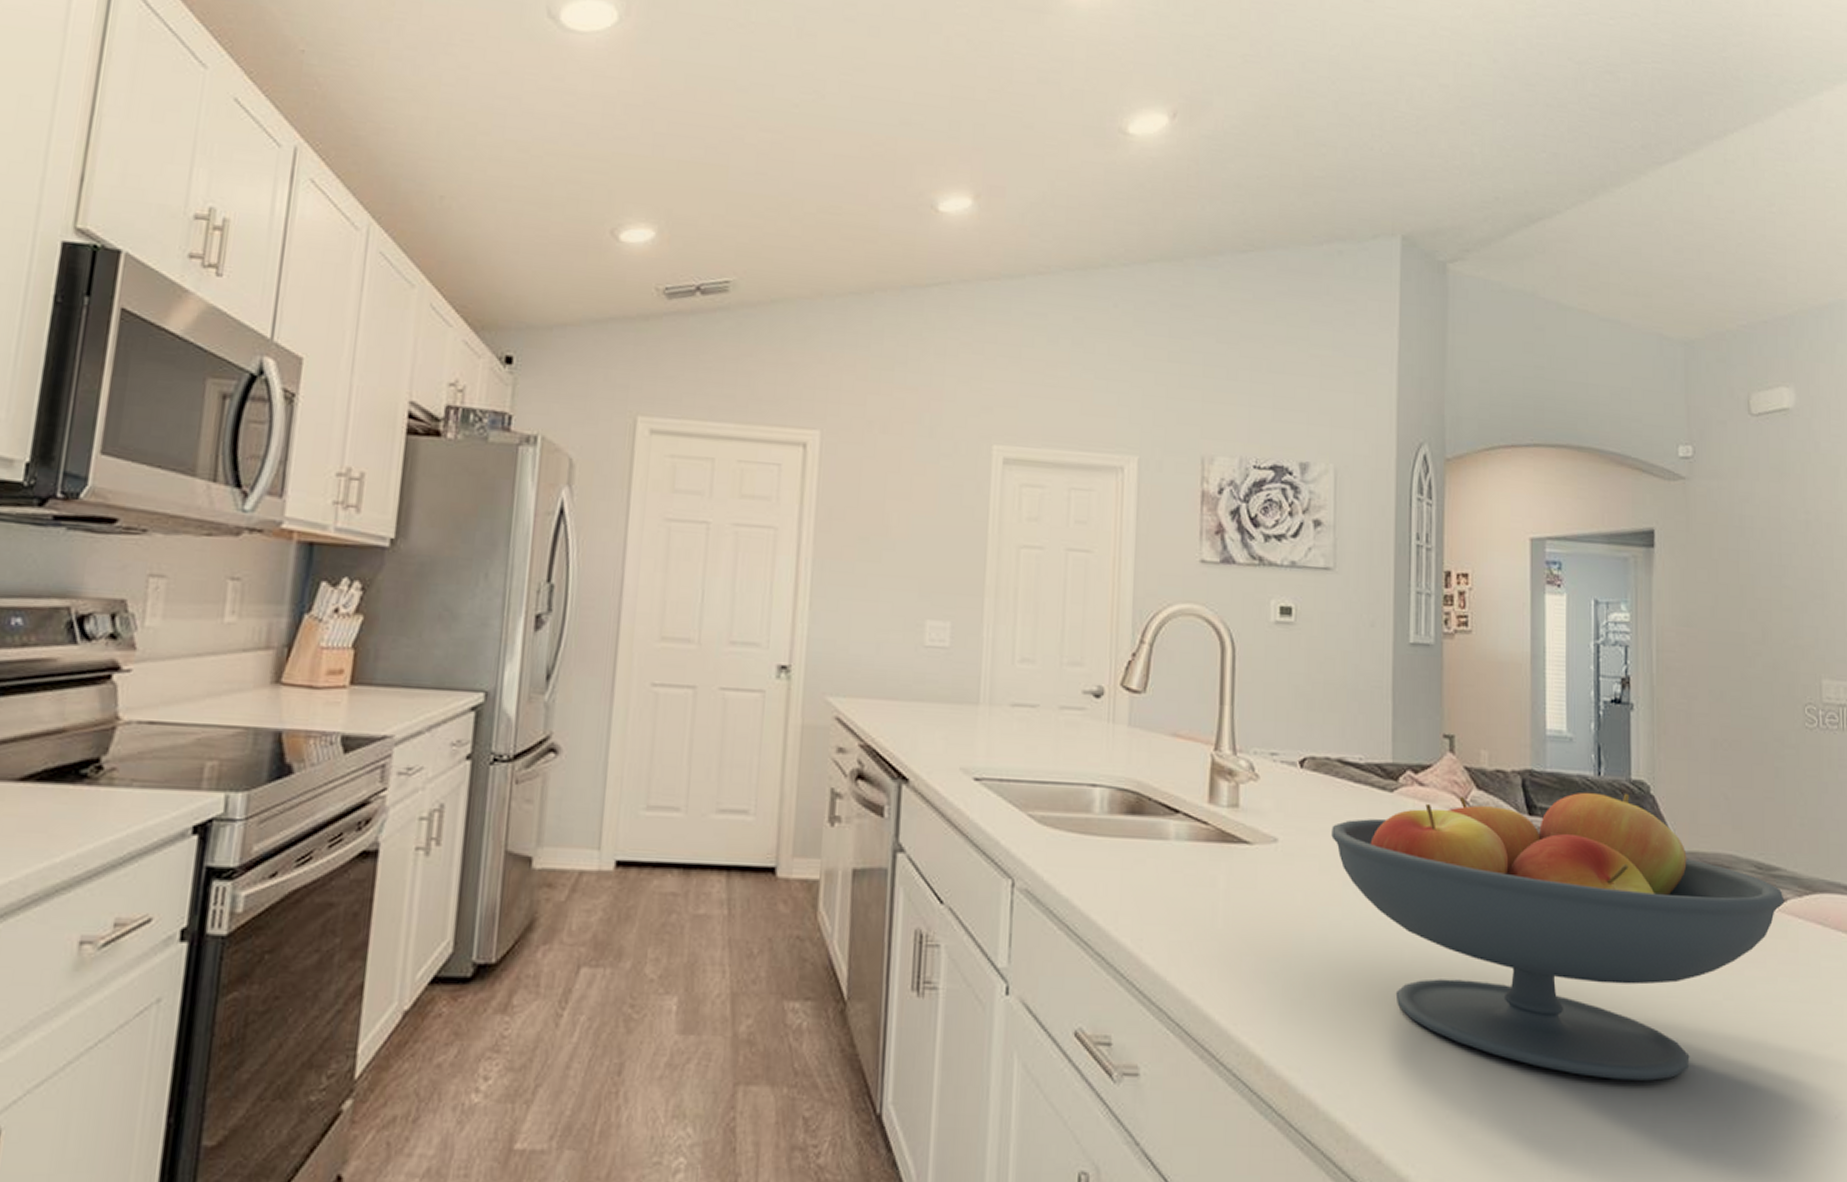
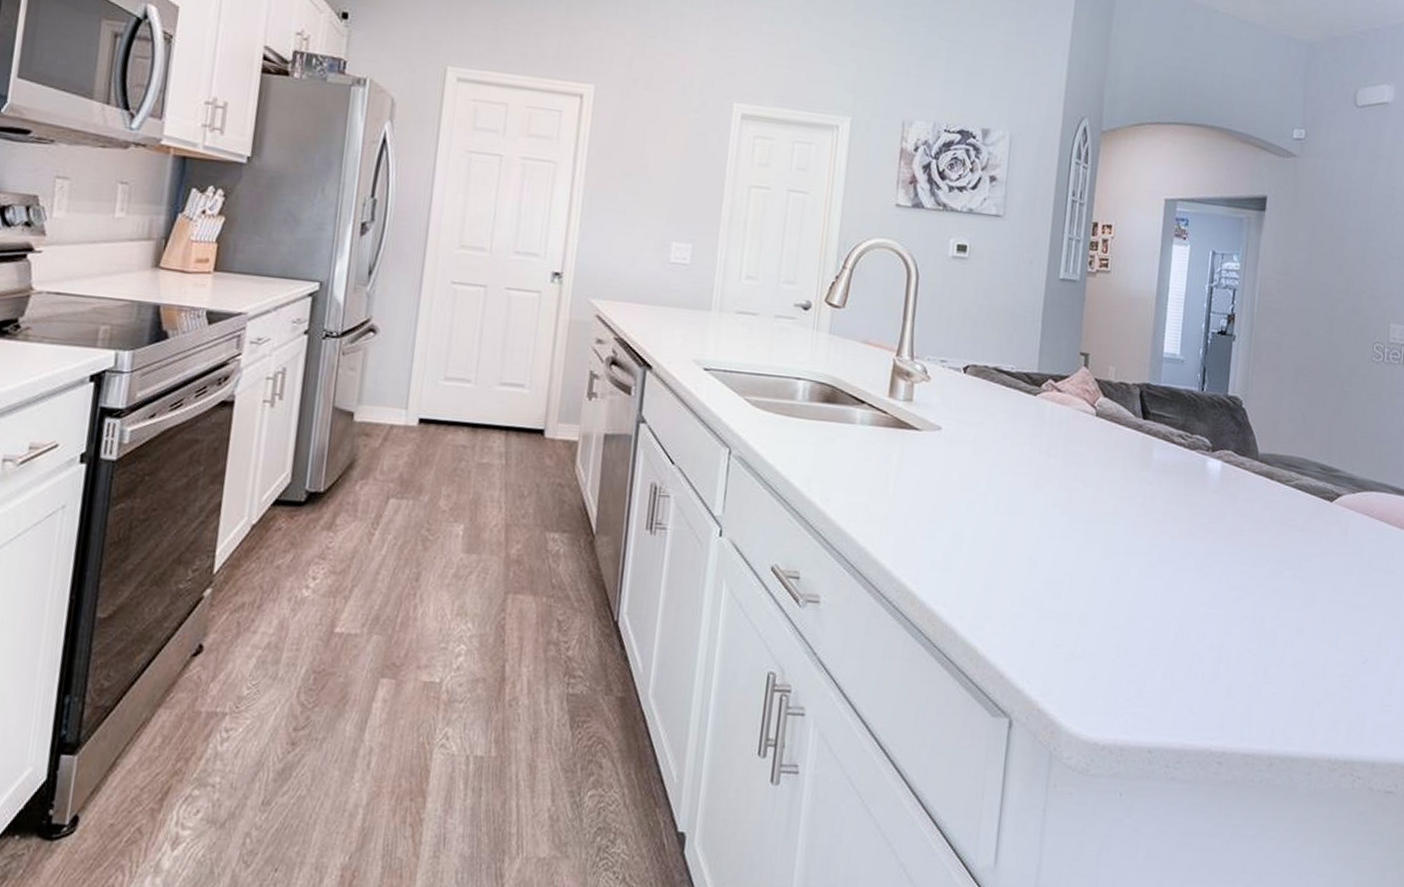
fruit bowl: present [1331,792,1785,1081] -> none [984,402,1341,628]

